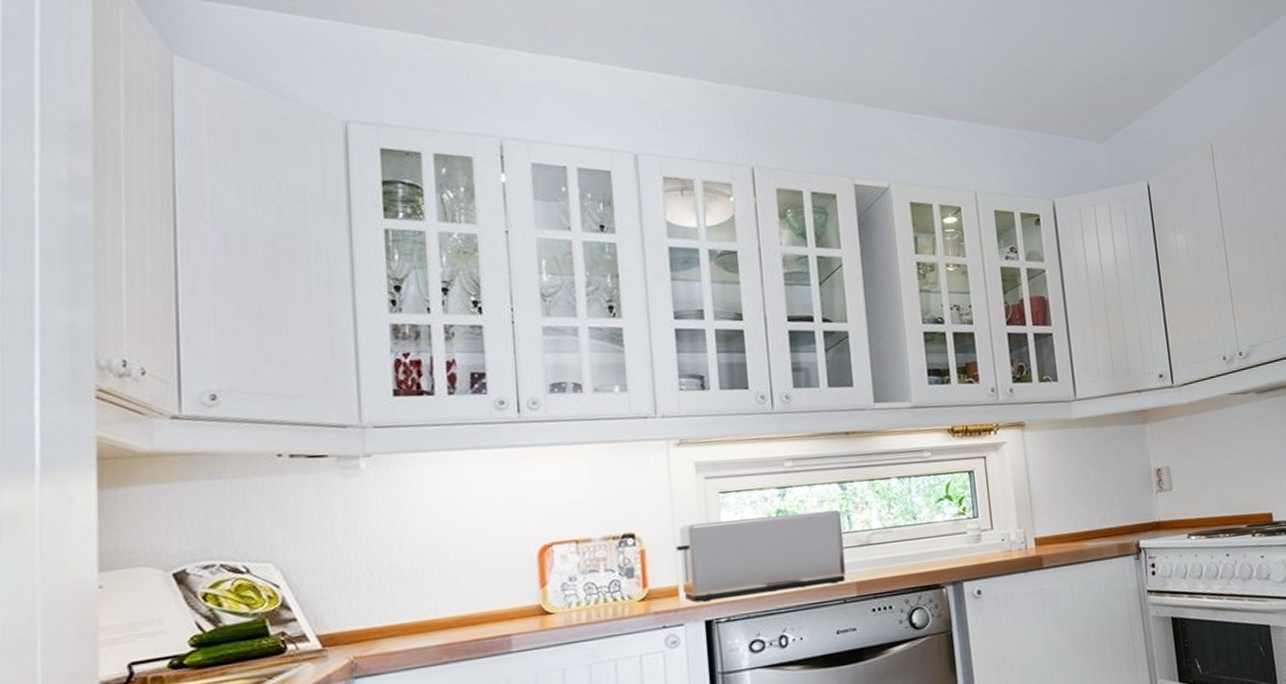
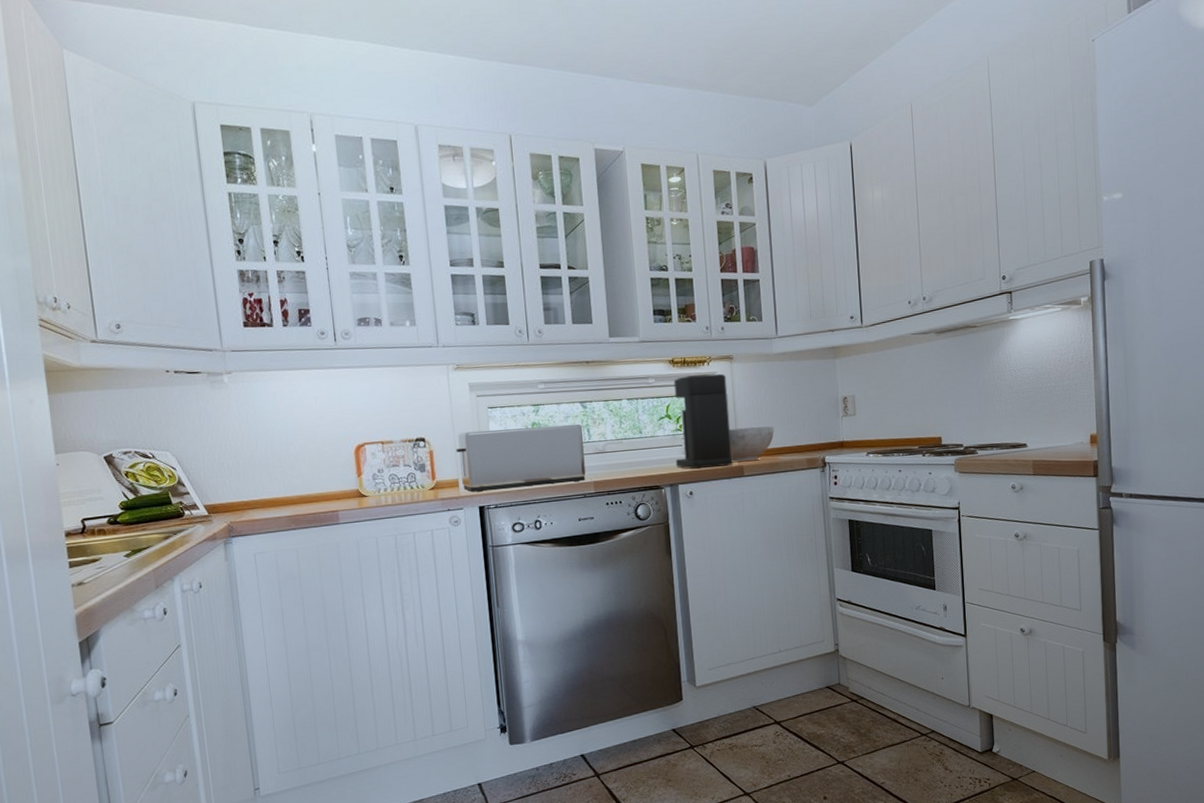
coffee maker: none [954,443,1030,562] -> present [673,373,733,469]
bowl: none [1023,505,1078,551] -> present [729,426,775,462]

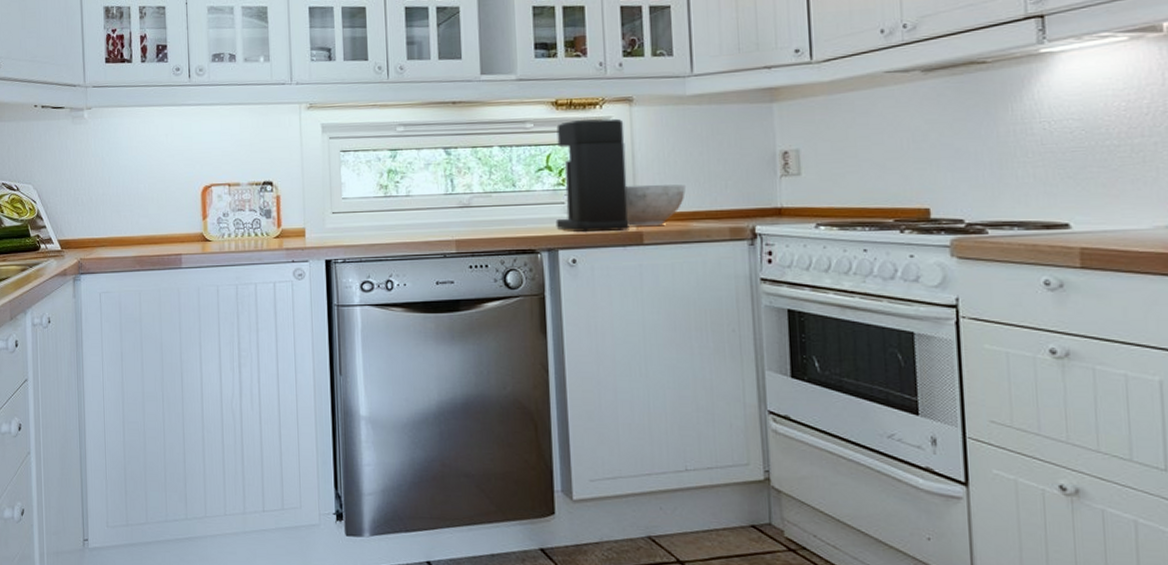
toaster: present [456,424,586,493] -> none [304,172,447,245]

